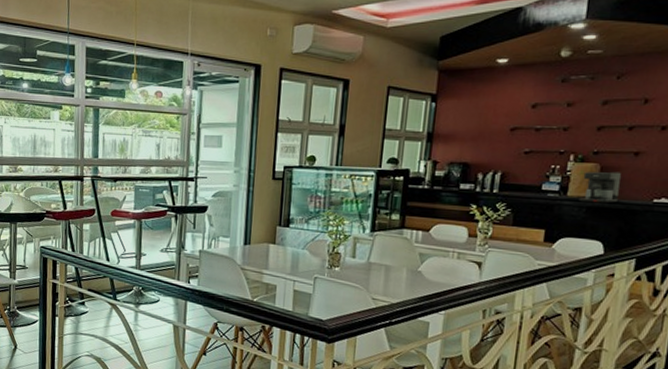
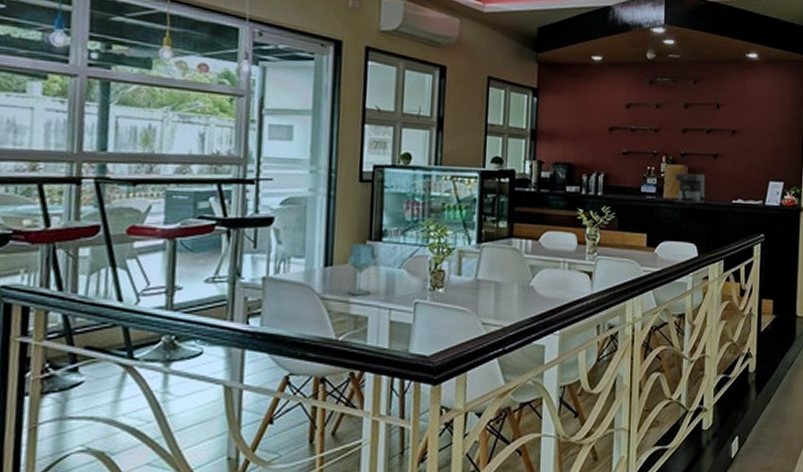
wine glass: none [261,227,284,269] -> present [346,242,376,296]

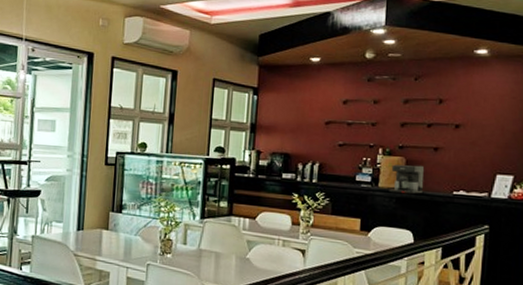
wine glass: present [346,242,376,296] -> none [94,213,117,256]

